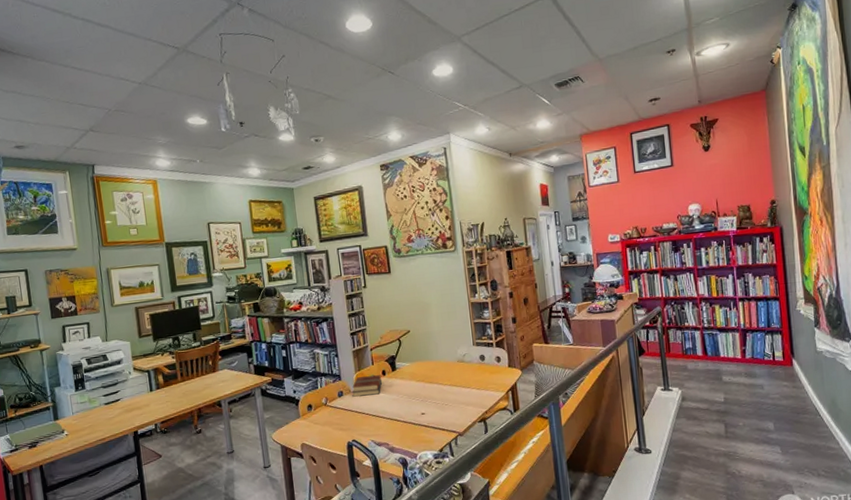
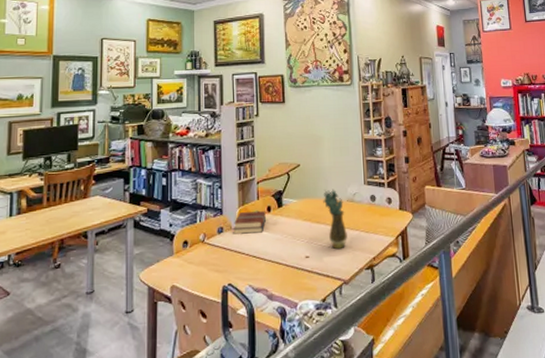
vase: none [434,351,460,406] -> present [323,189,347,250]

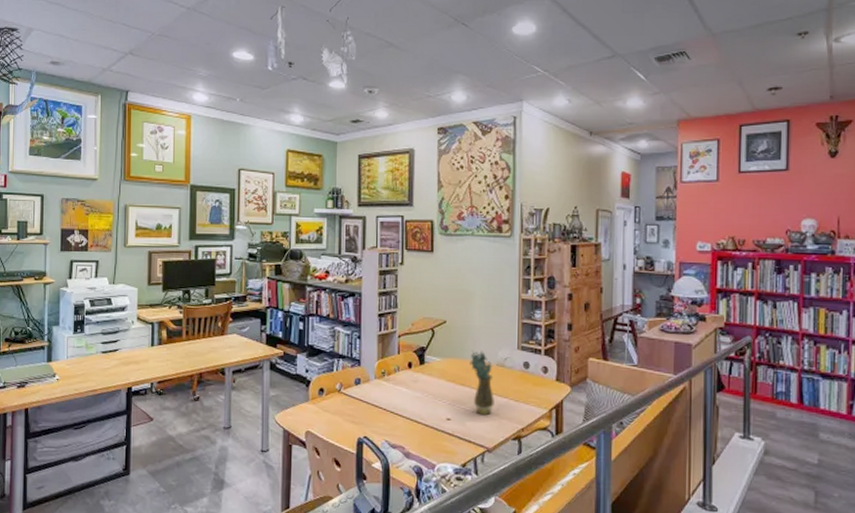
books: present [233,211,267,234] -> none [370,366,407,389]

